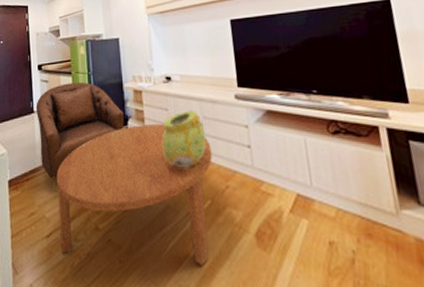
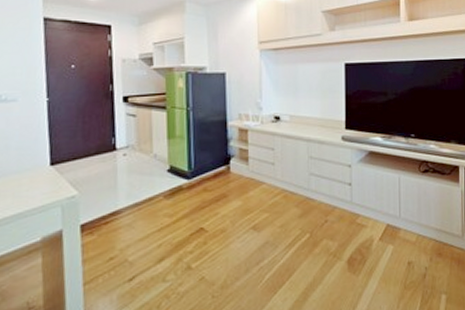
armchair: present [36,82,124,192] -> none [119,118,226,234]
coffee table: present [56,124,213,267] -> none [143,163,315,297]
decorative container: present [162,110,207,170] -> none [266,150,311,207]

